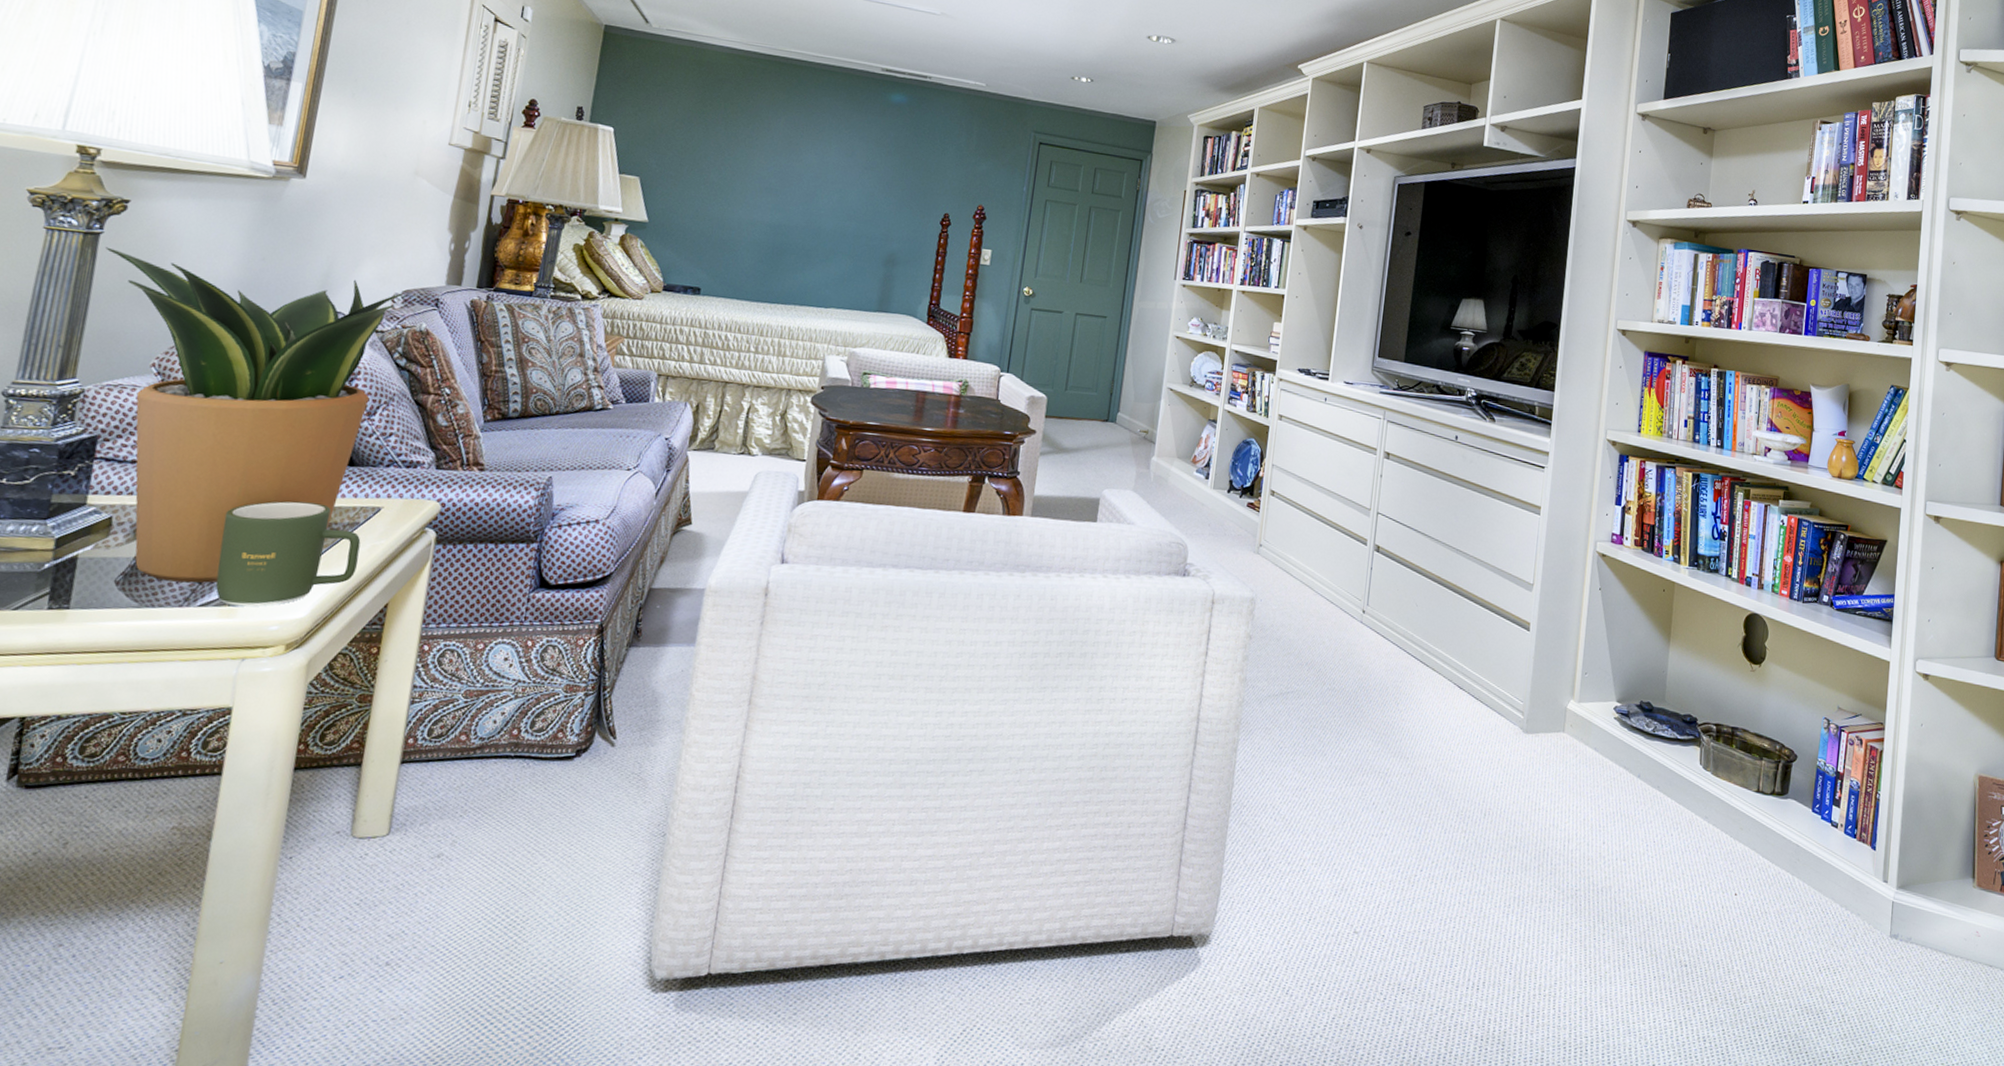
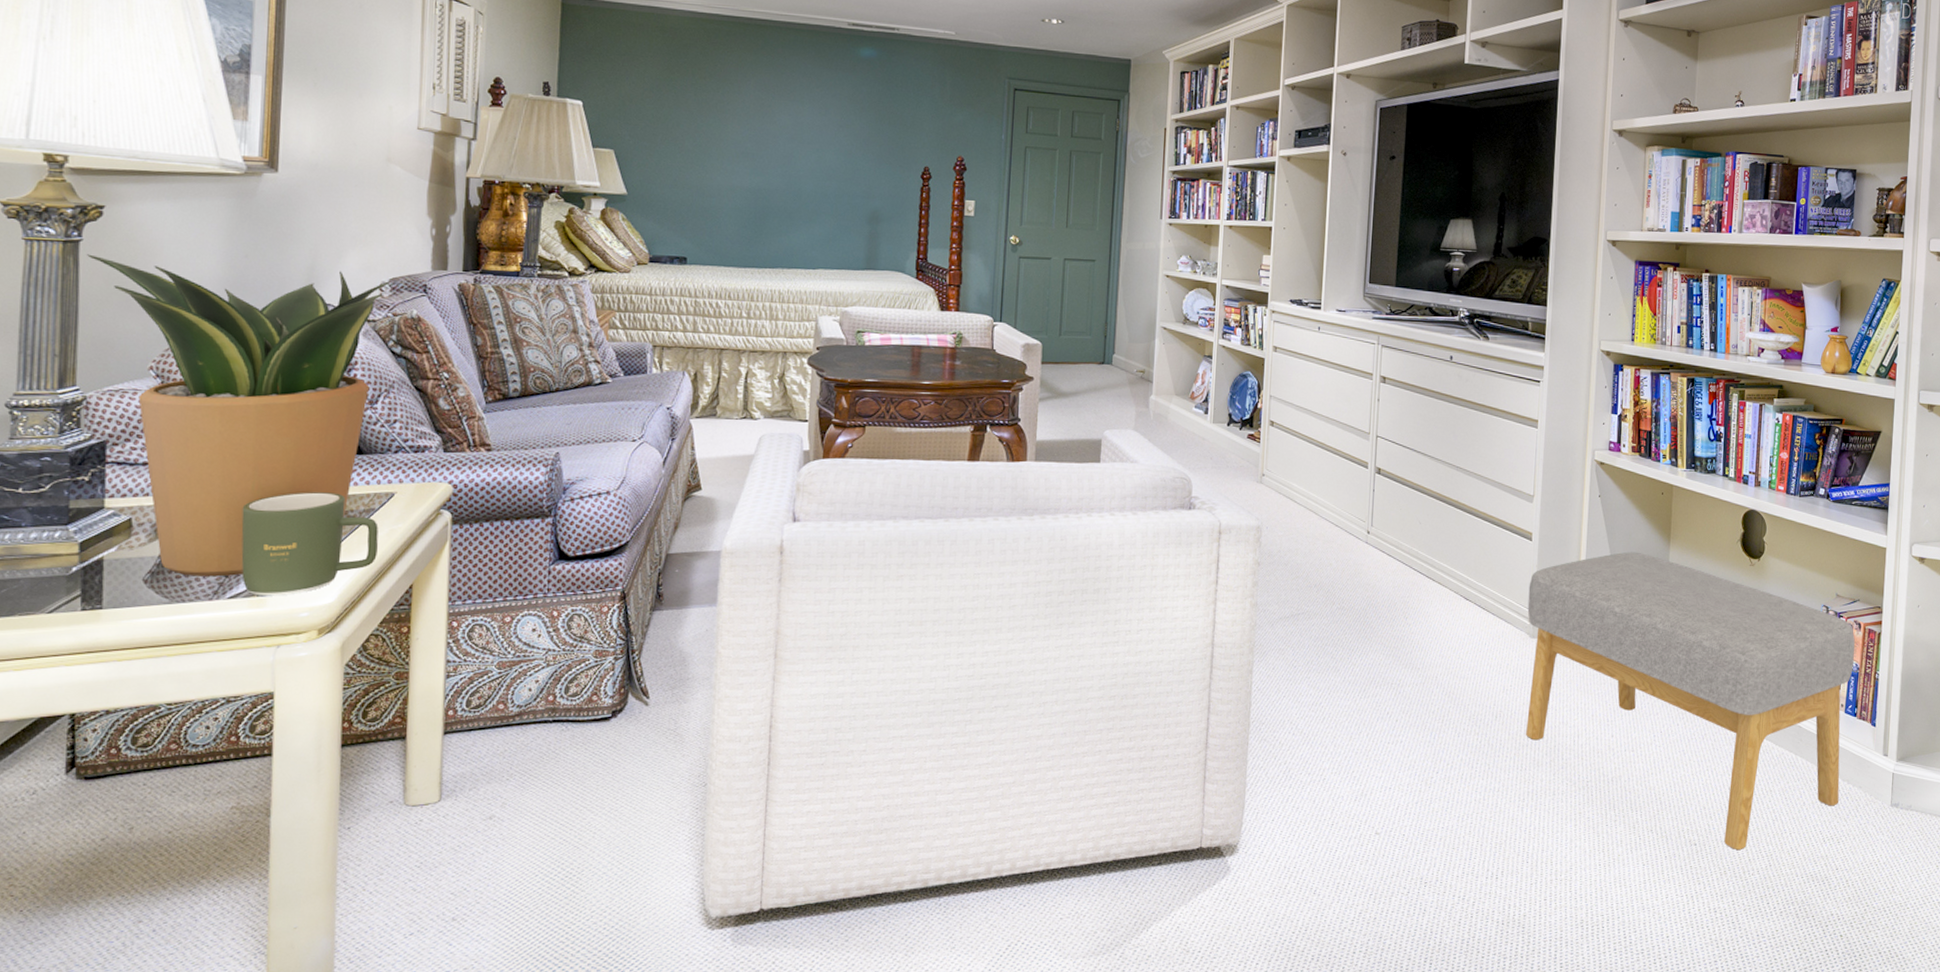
footstool: none [1515,648,1856,974] -> present [1526,551,1855,850]

